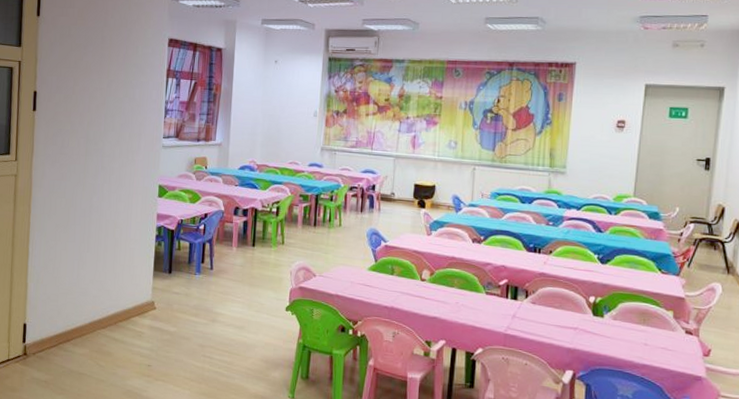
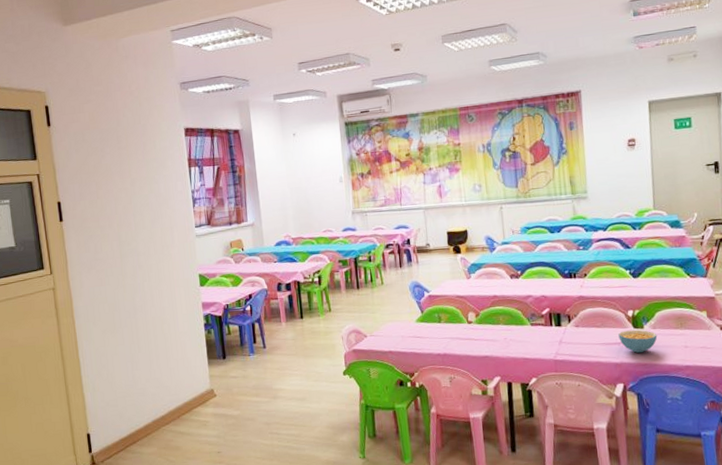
cereal bowl: none [575,316,617,342] -> present [618,329,658,353]

